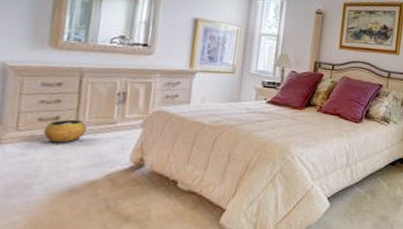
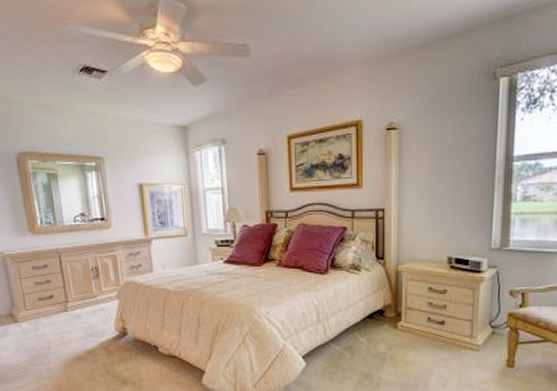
clay pot: present [43,119,86,144] -> none [44,296,75,319]

